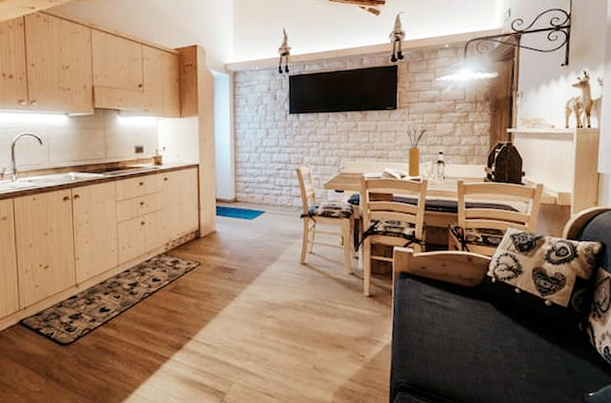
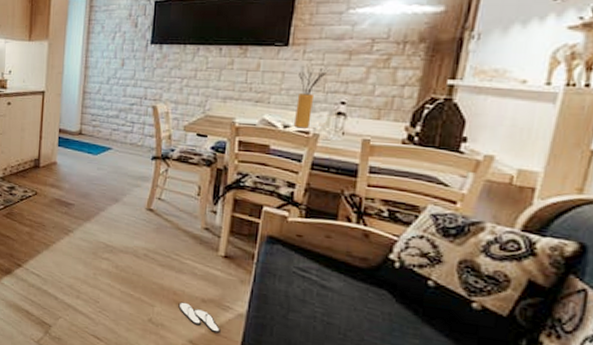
slippers: none [337,344,373,367] -> present [178,302,220,334]

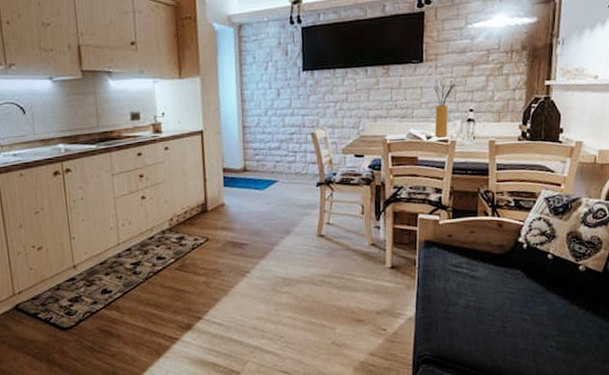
slippers: present [178,302,220,334] -> none [357,318,395,341]

